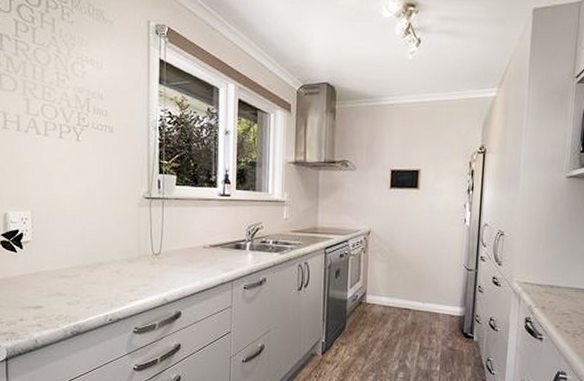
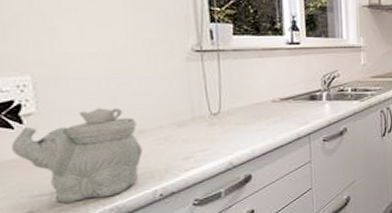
teapot: none [13,241,100,316] -> present [10,107,143,203]

